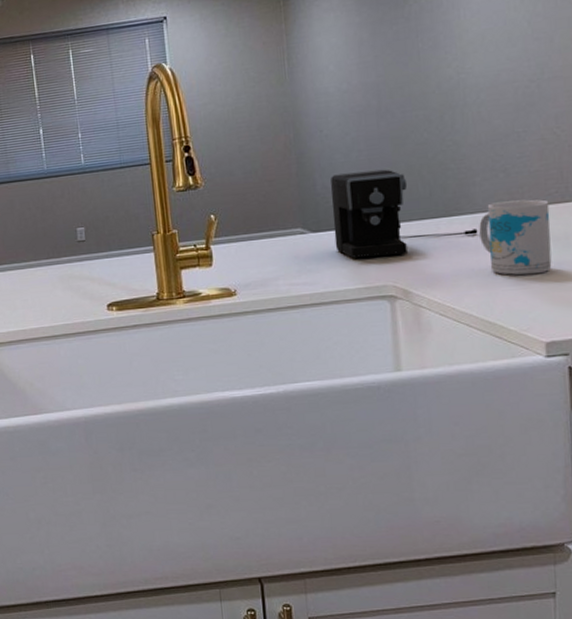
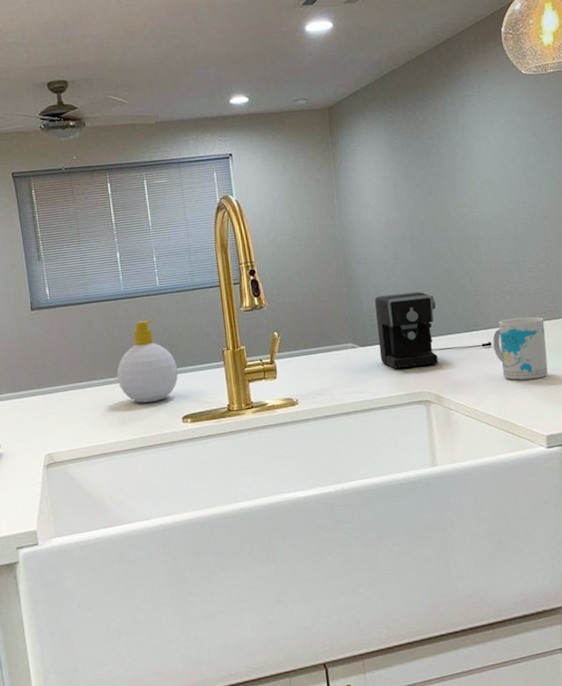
soap bottle: none [38,200,104,289] -> present [117,319,179,403]

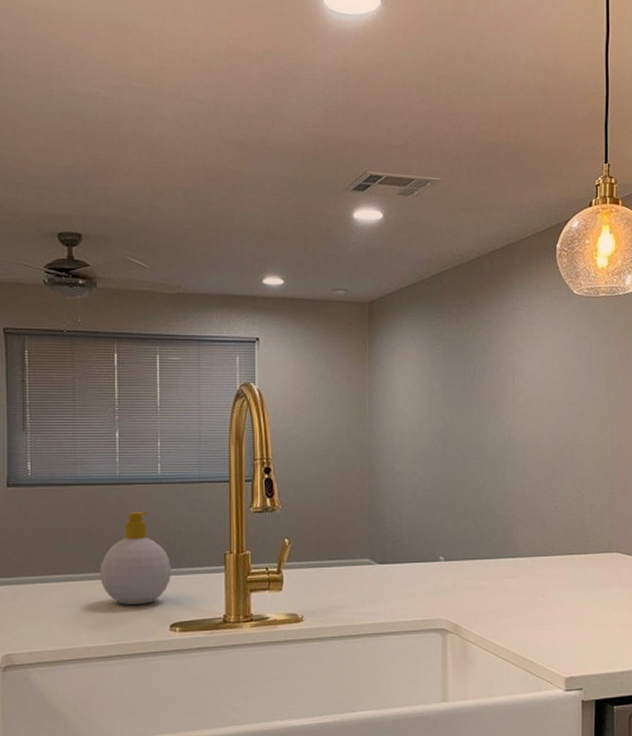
coffee maker: present [375,291,492,369] -> none [397,510,518,591]
mug: present [493,317,548,380] -> none [519,549,574,616]

